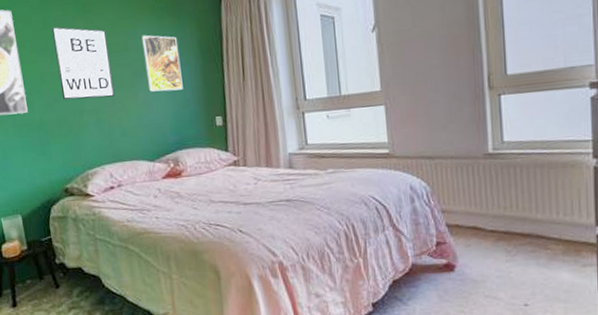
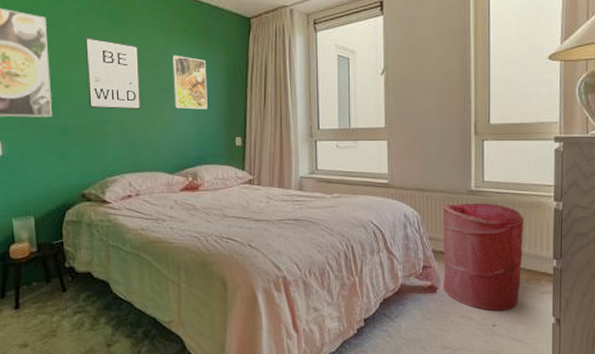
laundry hamper: none [455,166,557,289] -> present [443,203,524,312]

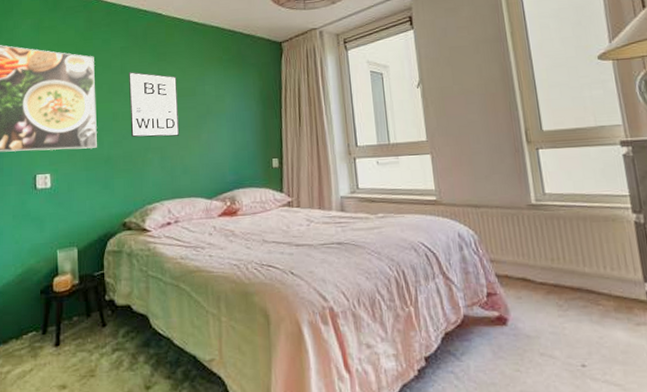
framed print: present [172,55,208,110] -> none [209,82,244,134]
laundry hamper: present [443,203,524,312] -> none [501,218,610,348]

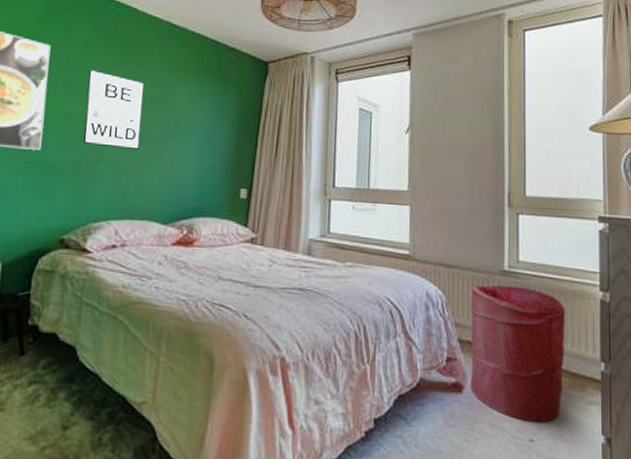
laundry hamper: none [501,218,610,348] -> present [469,284,566,423]

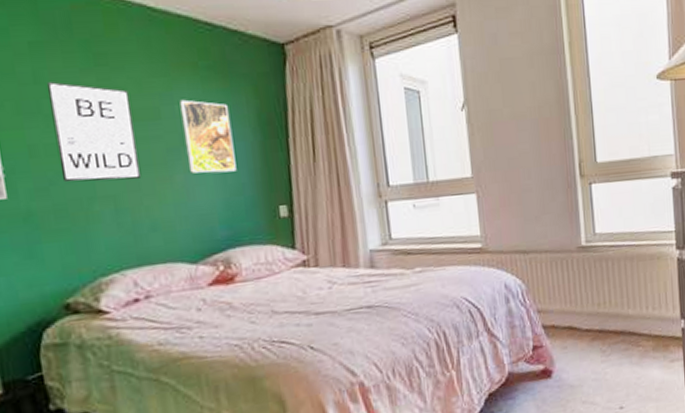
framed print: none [177,94,216,155] -> present [180,99,237,174]
laundry hamper: present [469,284,566,423] -> none [550,260,647,391]

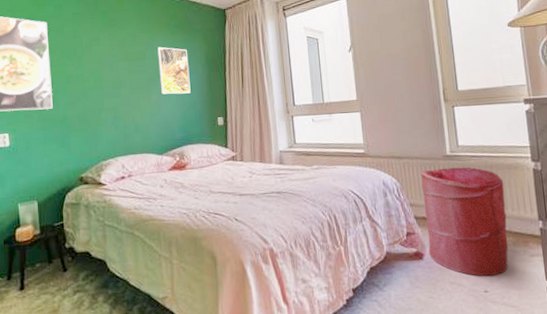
wall art: present [47,82,142,182] -> none [81,37,131,99]
laundry hamper: none [550,260,647,391] -> present [420,167,508,277]

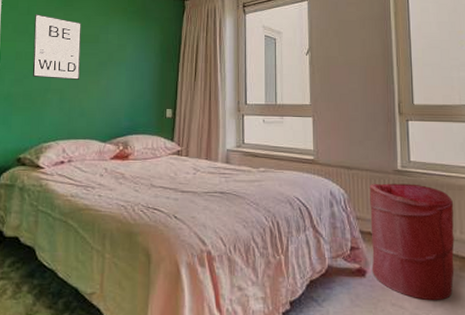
wall art: none [81,37,131,99] -> present [32,14,81,80]
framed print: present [157,46,191,95] -> none [110,31,143,82]

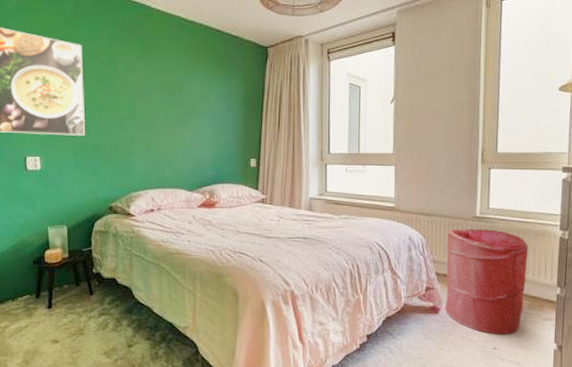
wall art: present [32,14,81,80] -> none [116,64,165,130]

